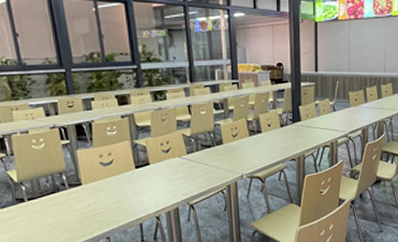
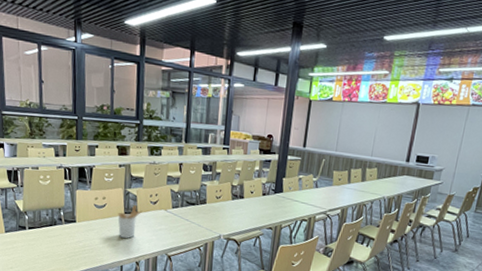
utensil holder: none [128,157,155,194] -> present [118,205,143,238]

